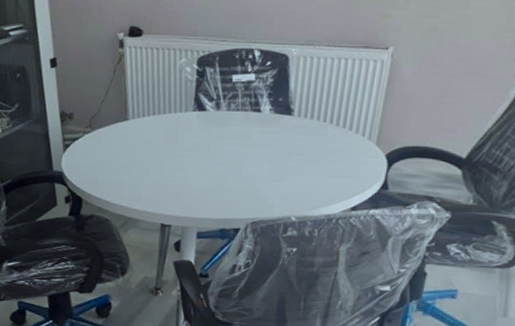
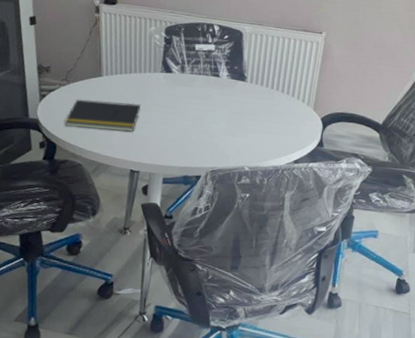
notepad: none [89,147,172,182] -> present [64,99,141,133]

